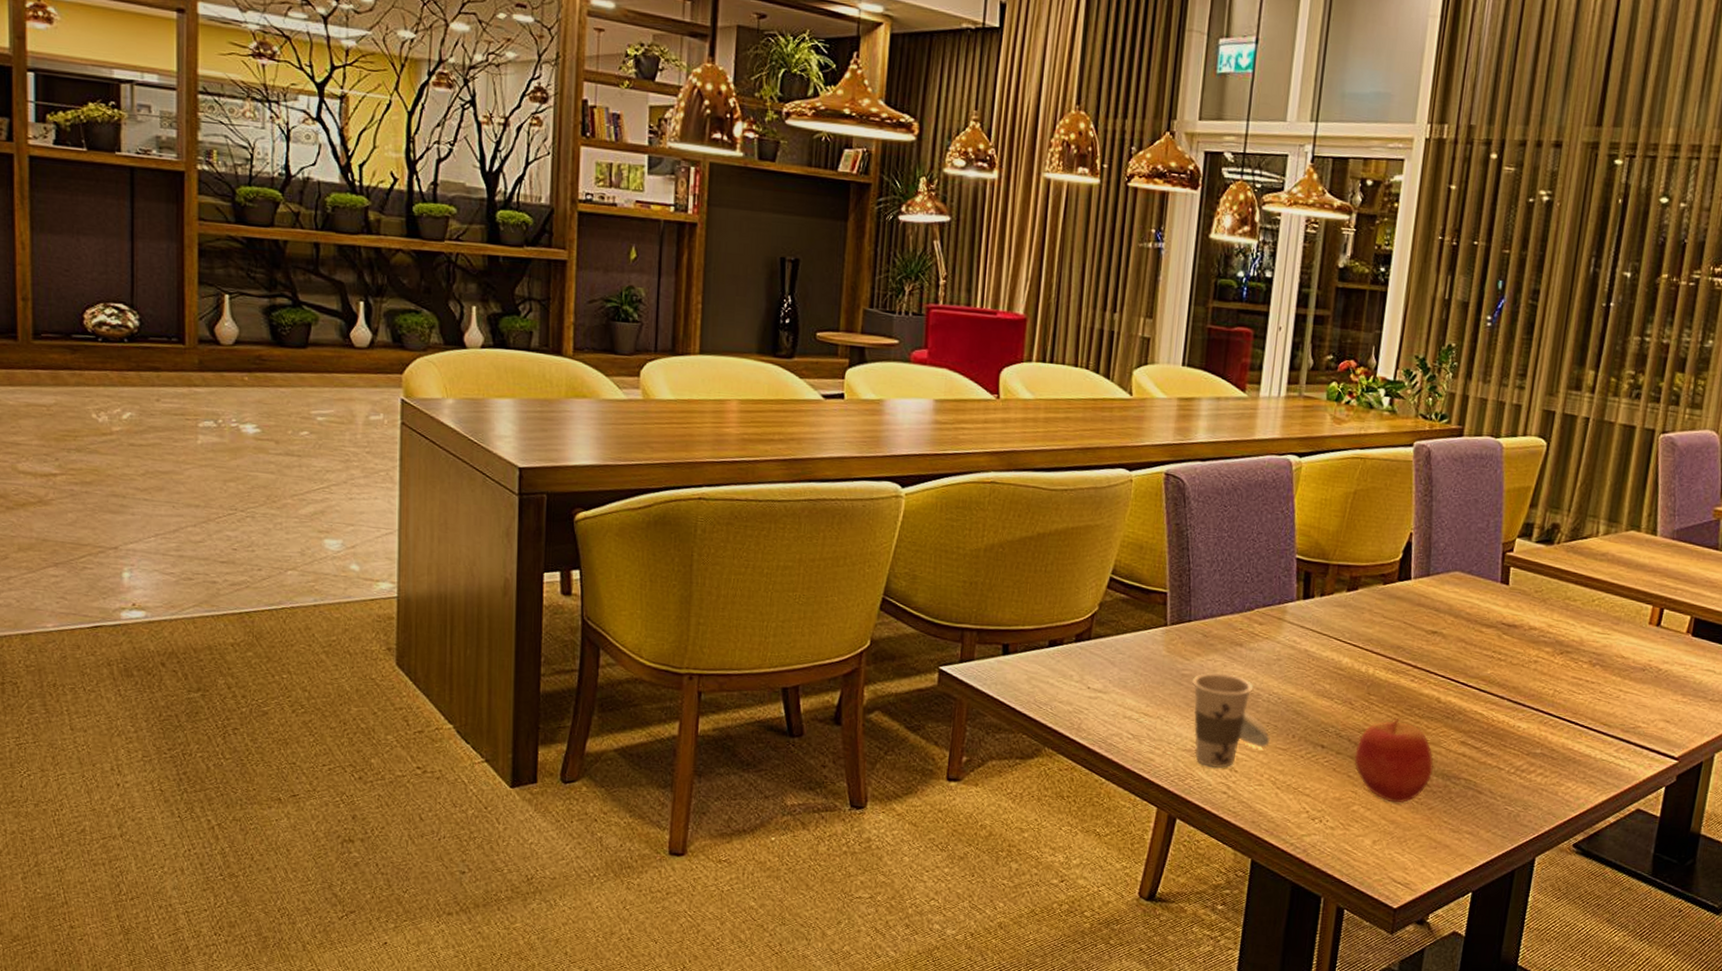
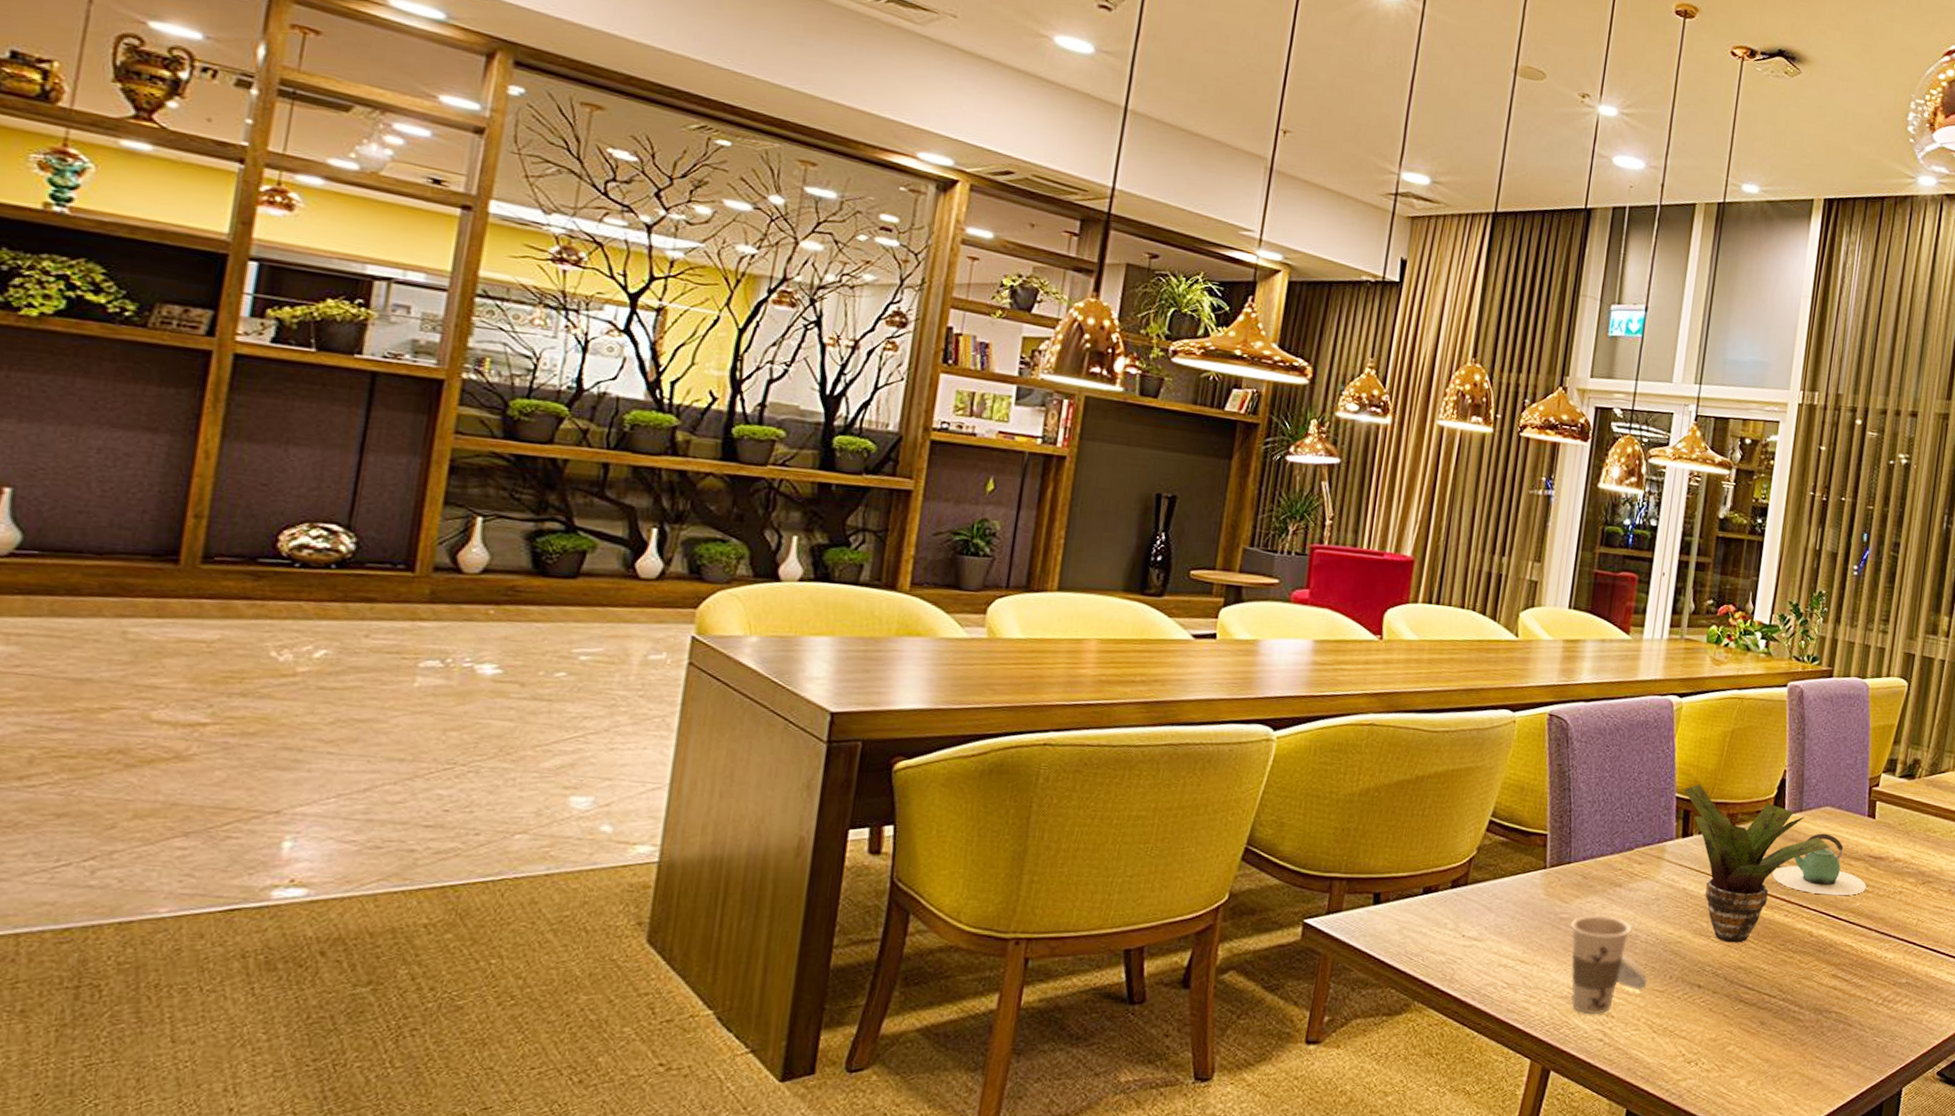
potted plant: none [1304,545,1459,706] -> present [1684,783,1830,943]
apple: present [1354,719,1434,804] -> none [1730,954,1807,1041]
teapot: none [1398,598,1499,663] -> present [1772,833,1867,896]

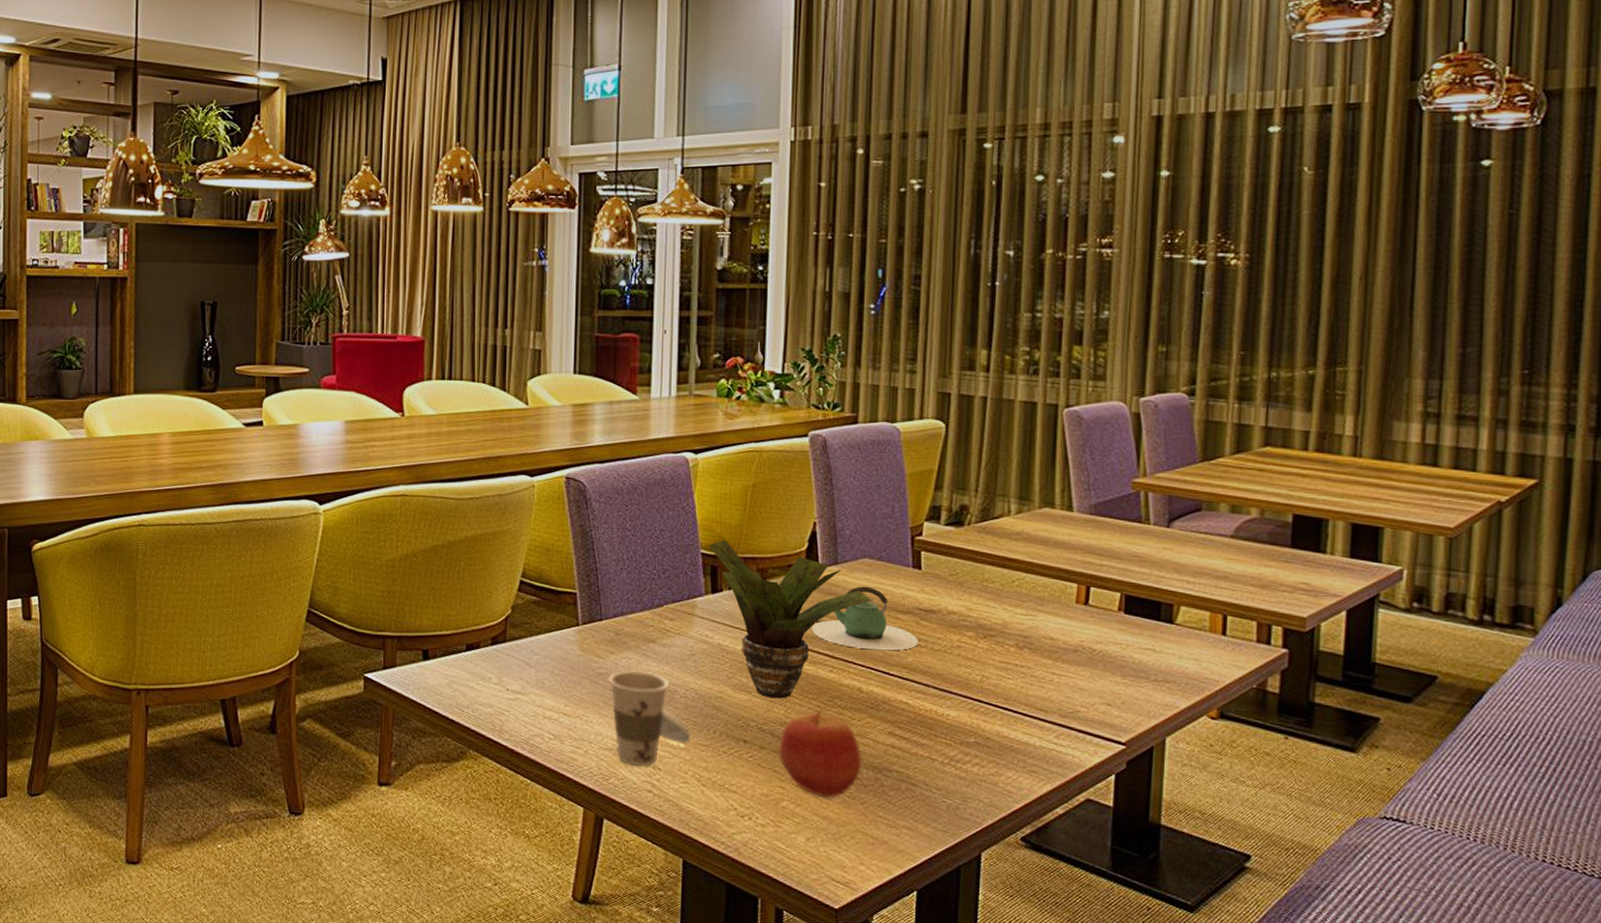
apple: none [1730,954,1807,1041] -> present [779,711,863,798]

